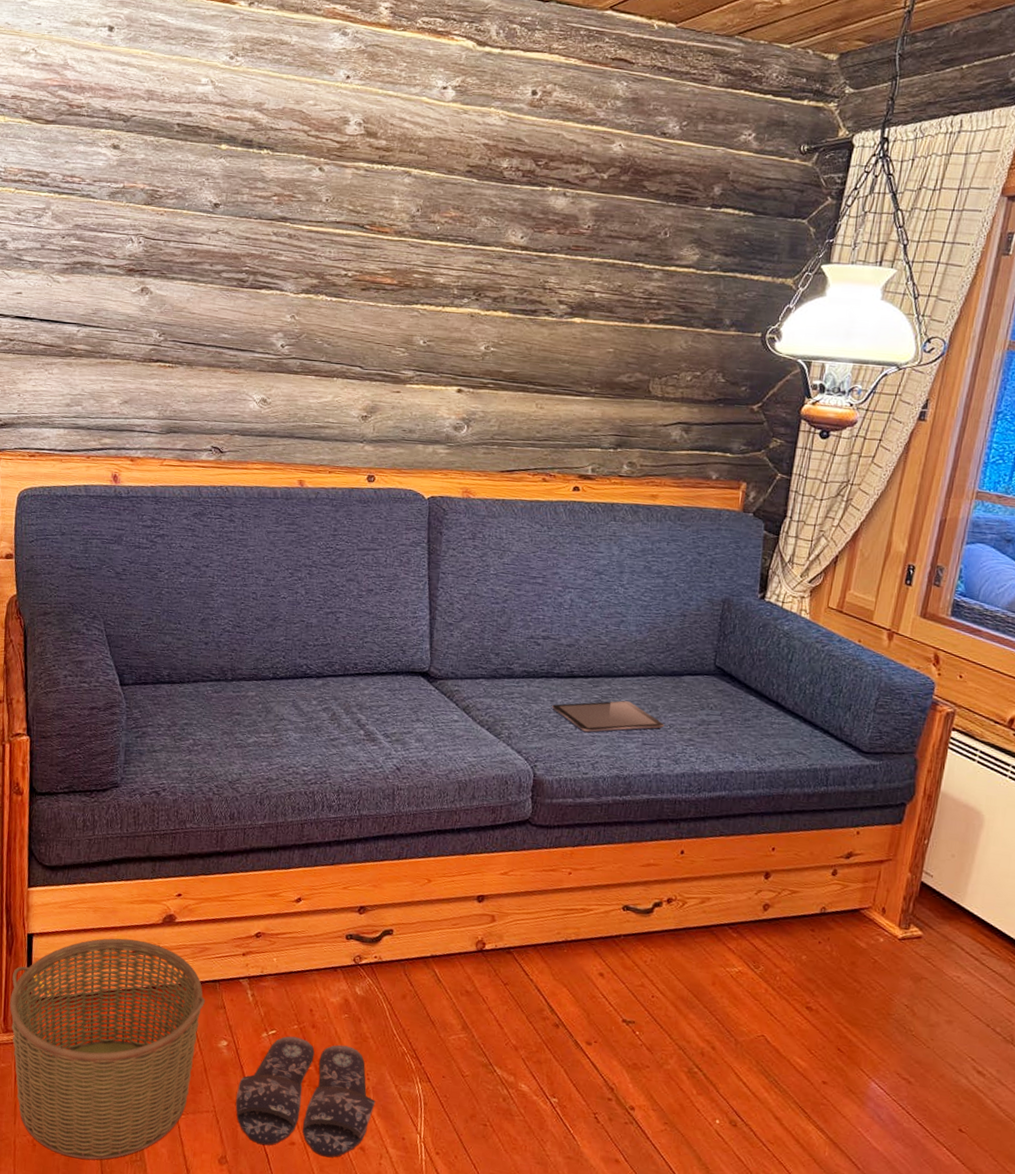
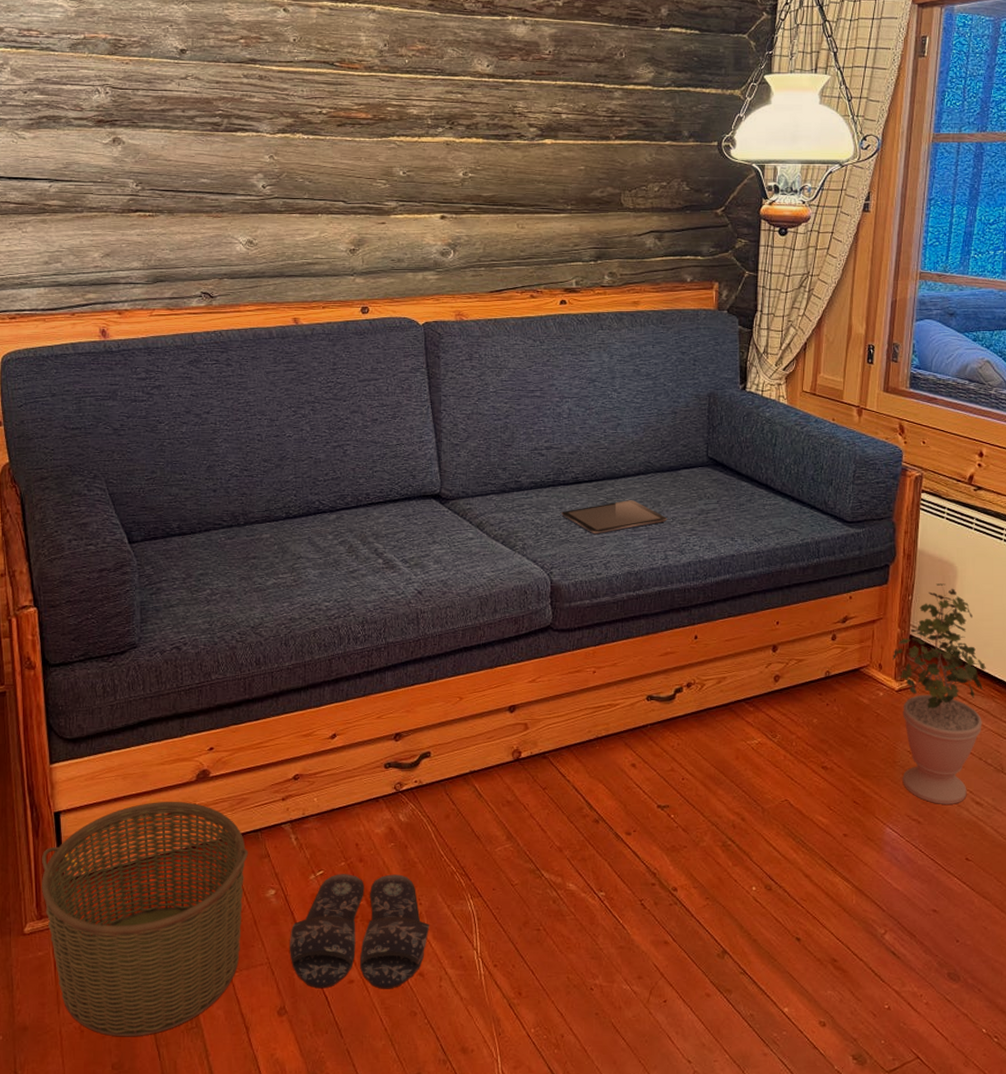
potted plant: none [895,830,1006,1070] -> present [893,583,986,804]

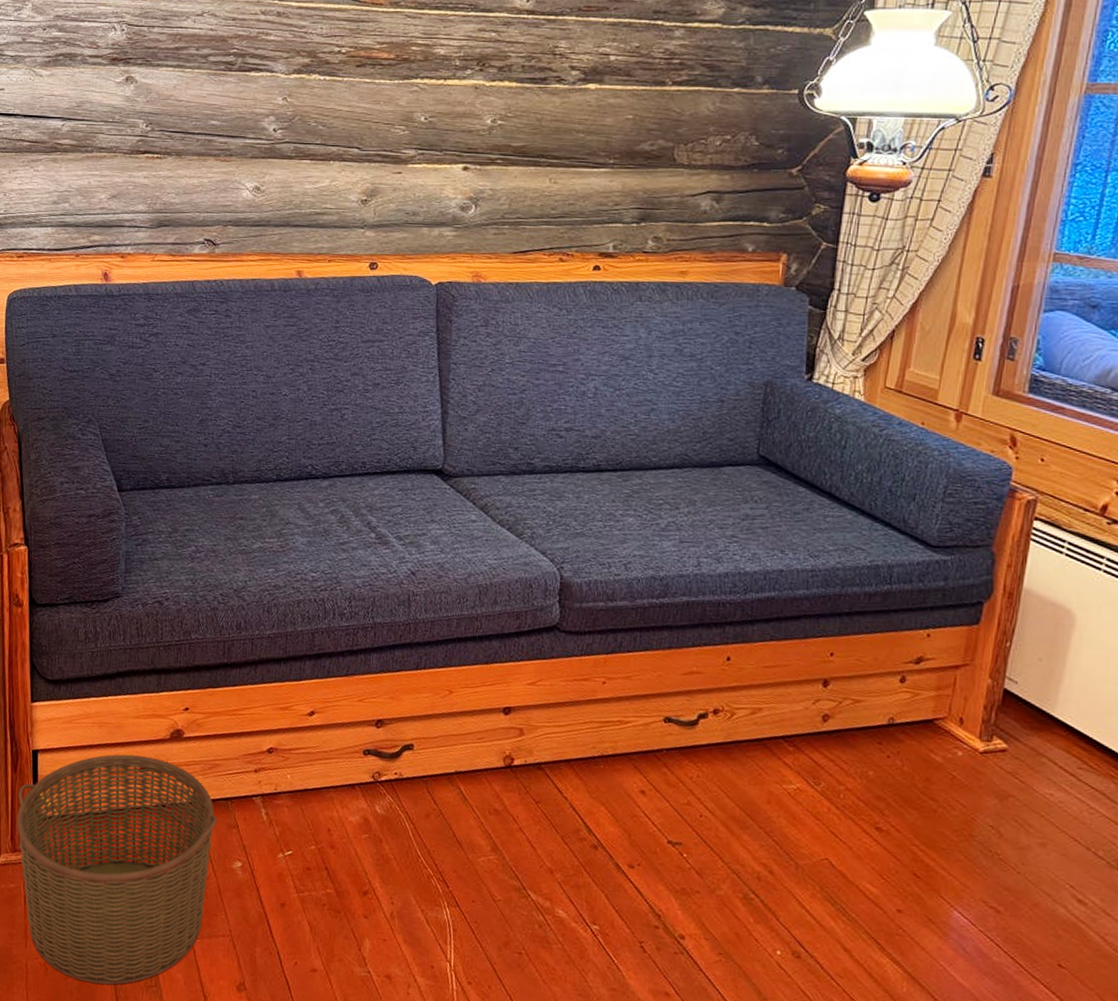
slippers: present [290,874,430,989] -> none [253,857,401,986]
tablet: present [561,500,667,534] -> none [578,495,704,531]
potted plant: present [893,583,986,804] -> none [978,631,1106,898]

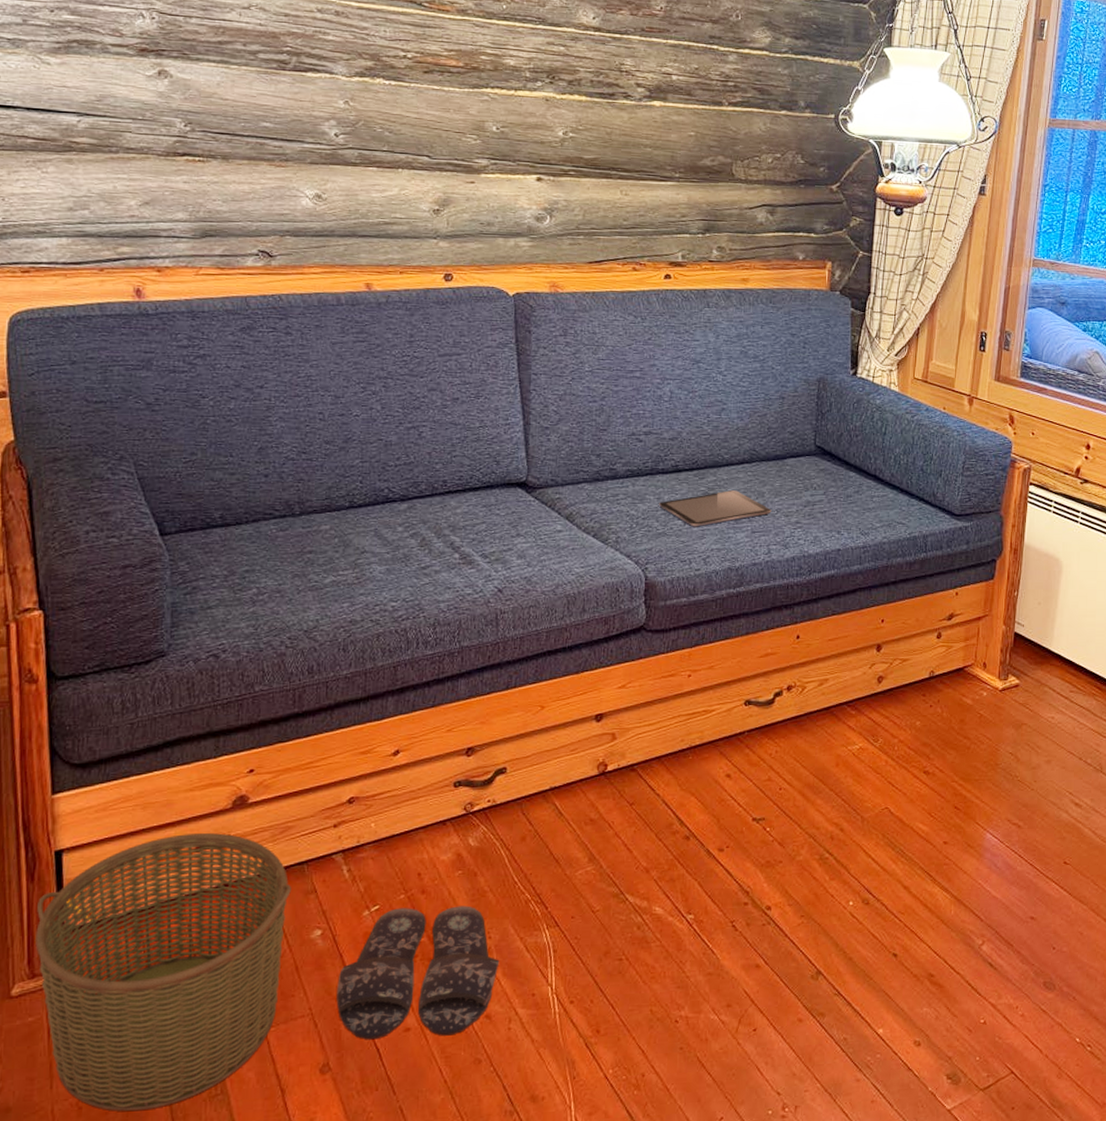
slippers: none [253,857,401,986] -> present [336,905,500,1040]
tablet: none [578,495,704,531] -> present [659,490,772,527]

